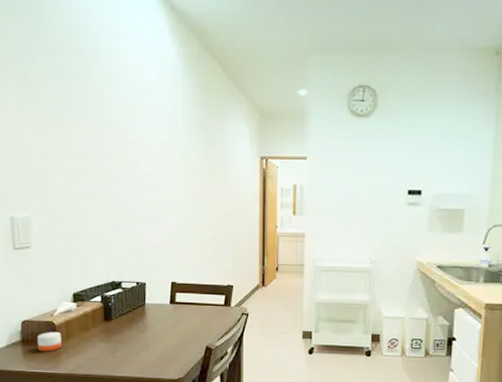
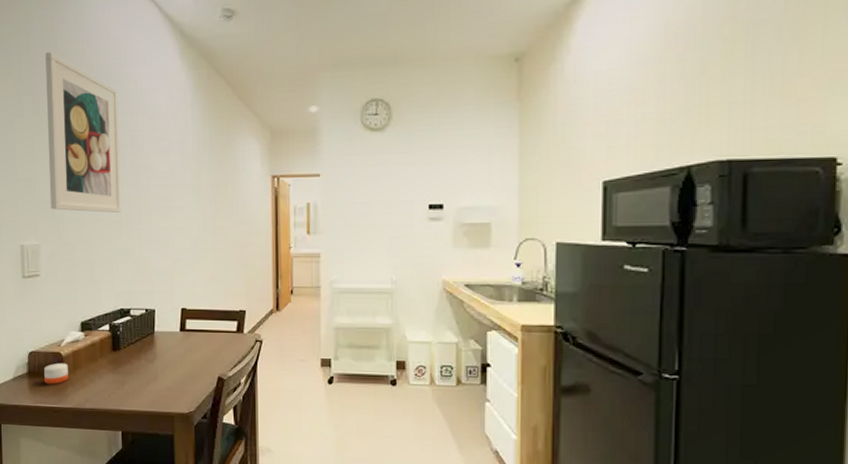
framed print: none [31,20,112,188] -> present [45,52,122,213]

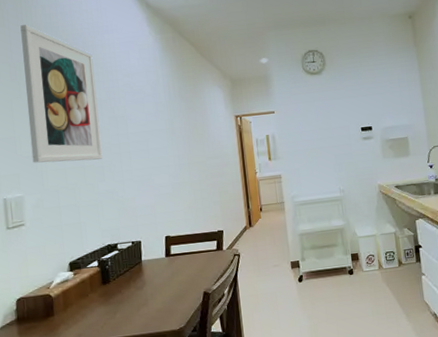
candle: present [44,363,68,385] -> none [34,303,60,327]

